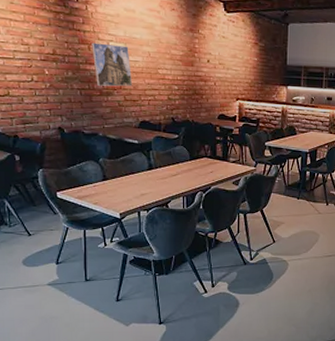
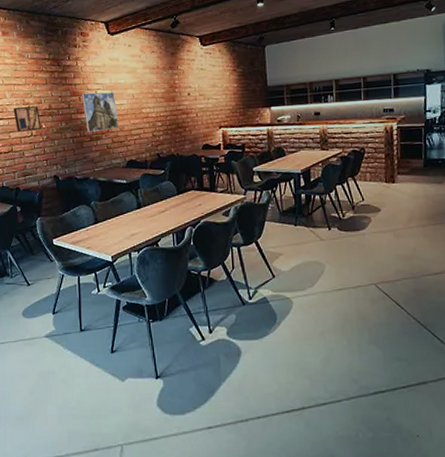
wall art: none [9,46,44,76] -> present [13,106,41,132]

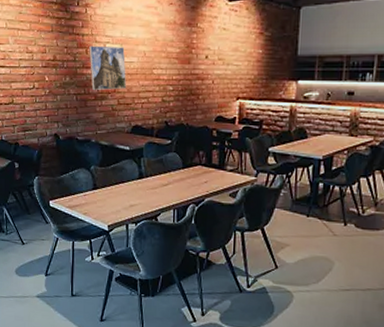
wall art: present [13,106,41,132] -> none [16,55,44,83]

